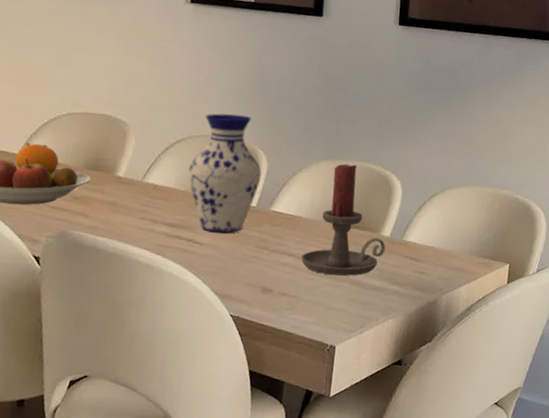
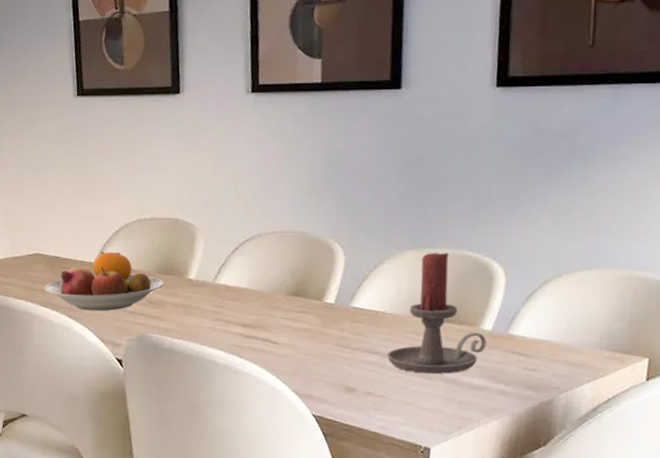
vase: present [188,113,262,233] -> none [260,207,339,332]

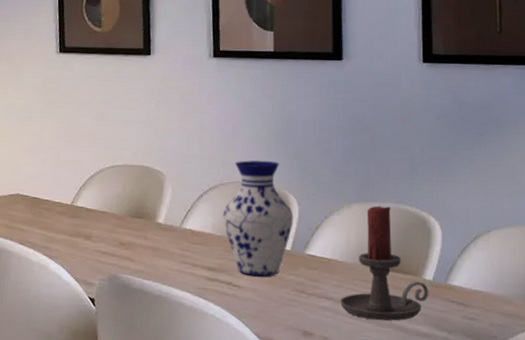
fruit bowl: present [44,251,163,312] -> none [23,194,134,251]
vase: none [260,207,339,332] -> present [222,160,294,277]

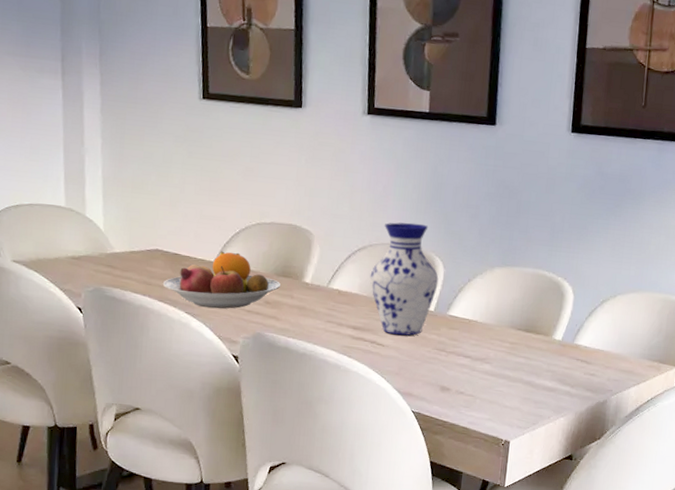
fruit bowl: none [23,194,134,251] -> present [162,251,280,309]
candle holder: present [340,206,429,321] -> none [477,270,558,377]

